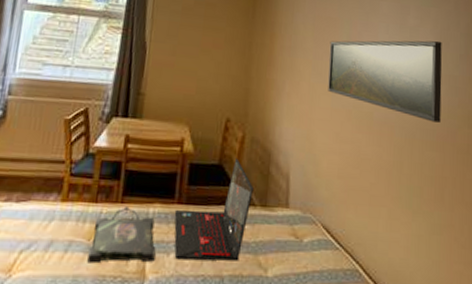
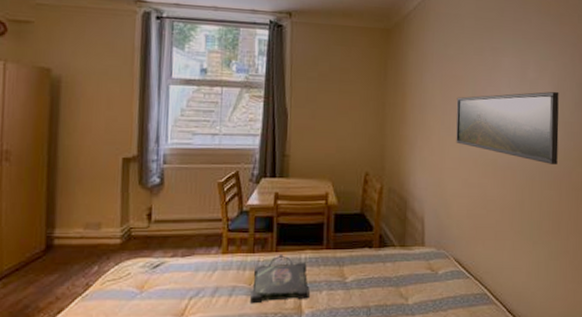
laptop: present [174,158,254,261] -> none [324,207,393,296]

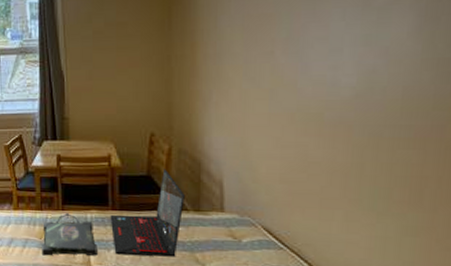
laptop: none [324,207,393,296] -> present [110,169,185,257]
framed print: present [456,91,559,164] -> none [263,17,428,116]

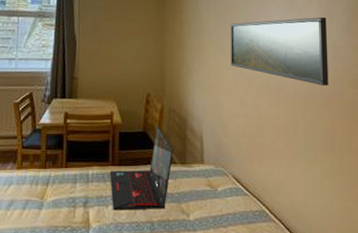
photo frame: present [42,213,98,256] -> none [42,171,97,217]
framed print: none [263,17,428,116] -> present [230,16,329,86]

